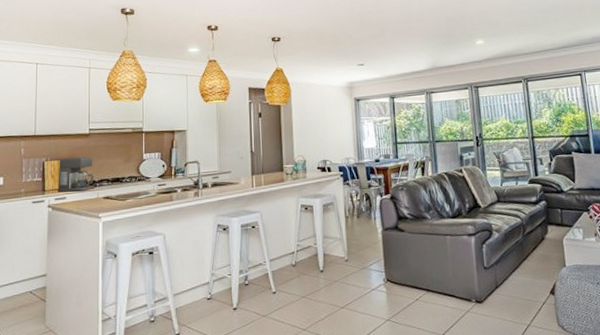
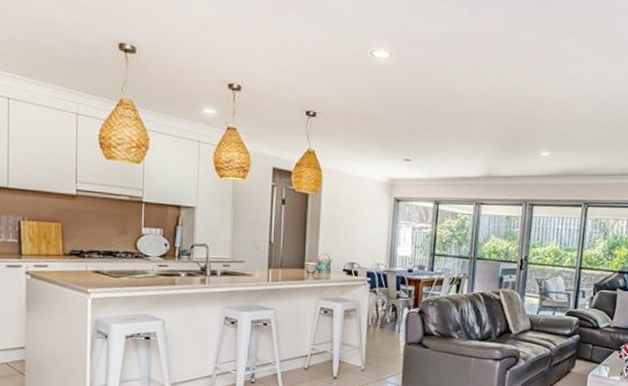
coffee maker: present [58,156,96,193] -> none [37,219,84,262]

